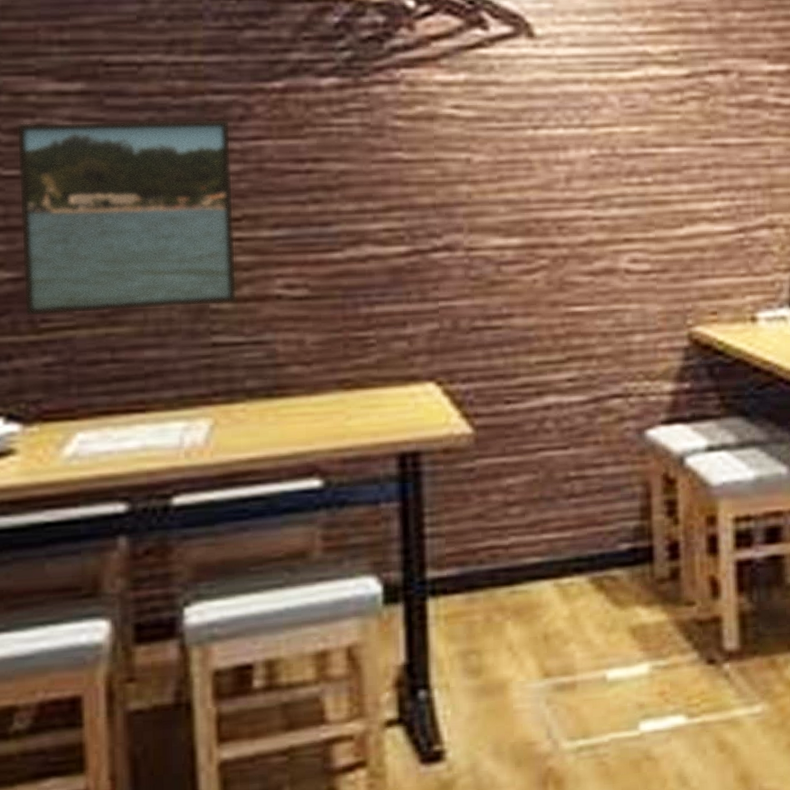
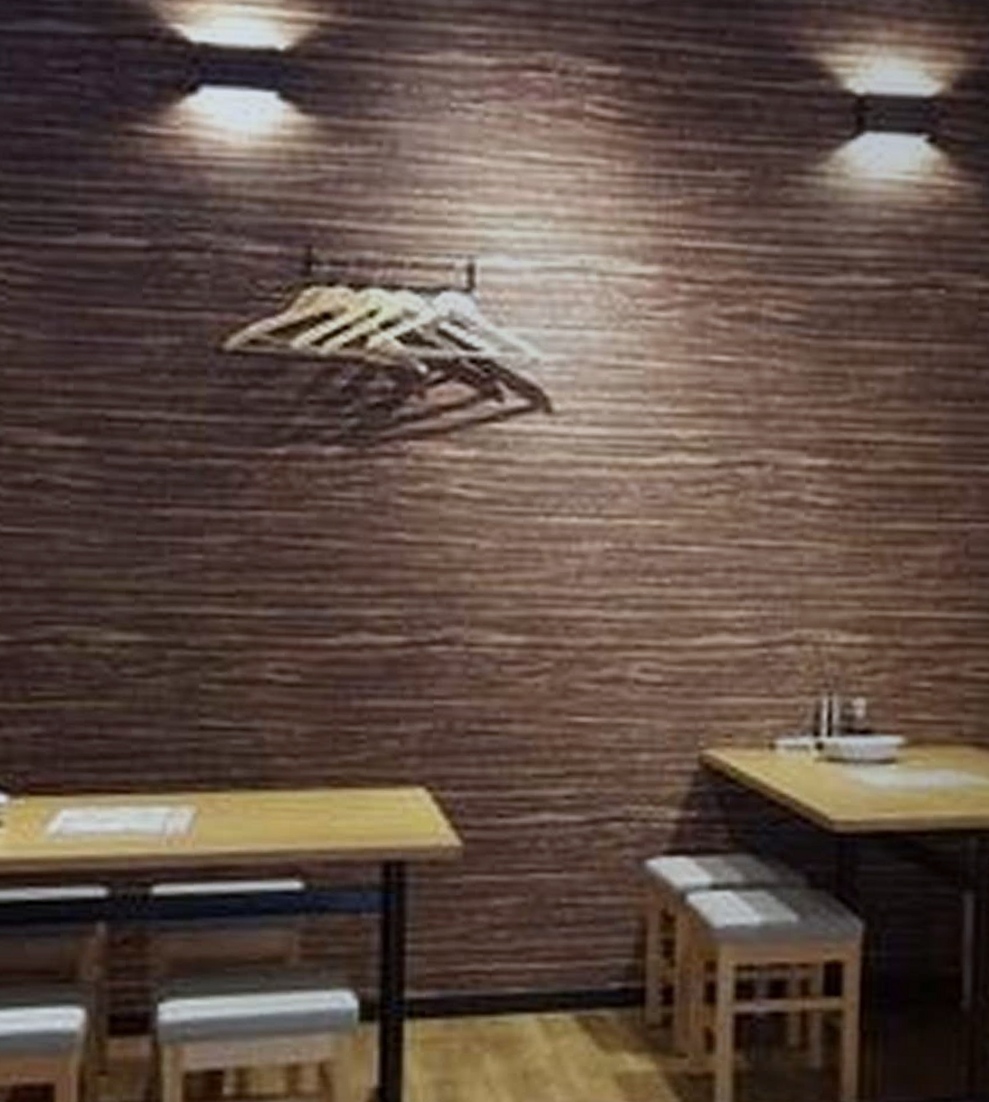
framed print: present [16,119,237,317] -> none [16,477,230,686]

